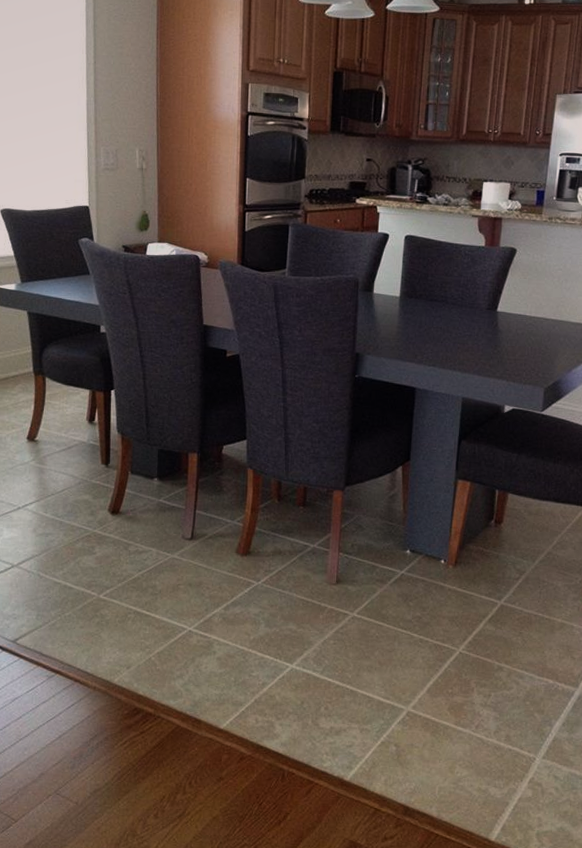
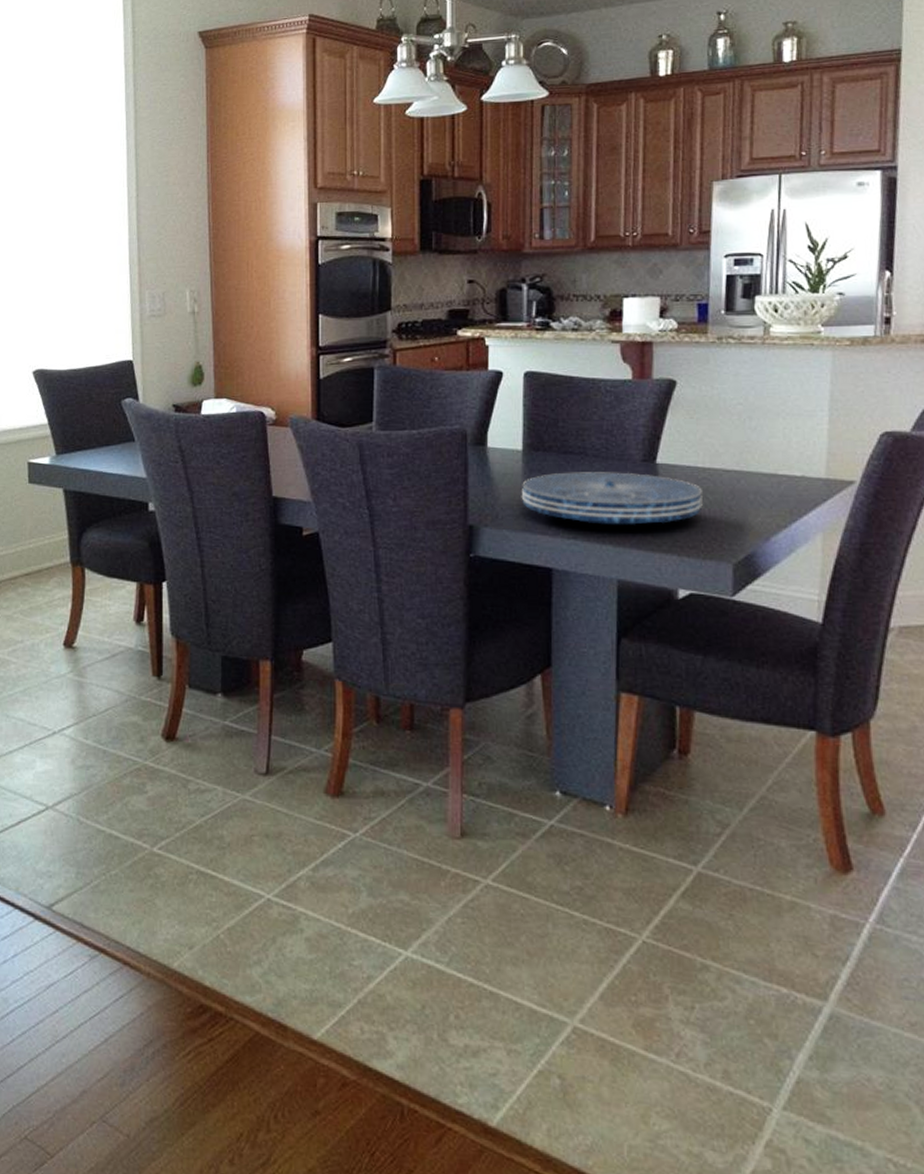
placemat: none [396,315,528,358] -> present [521,472,703,526]

